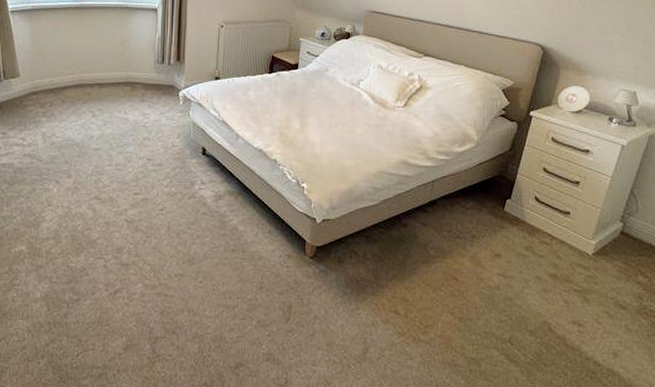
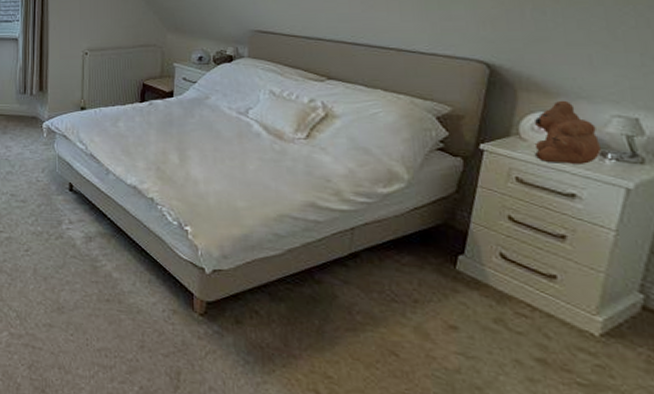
teddy bear: none [566,77,610,127] -> present [533,100,602,164]

